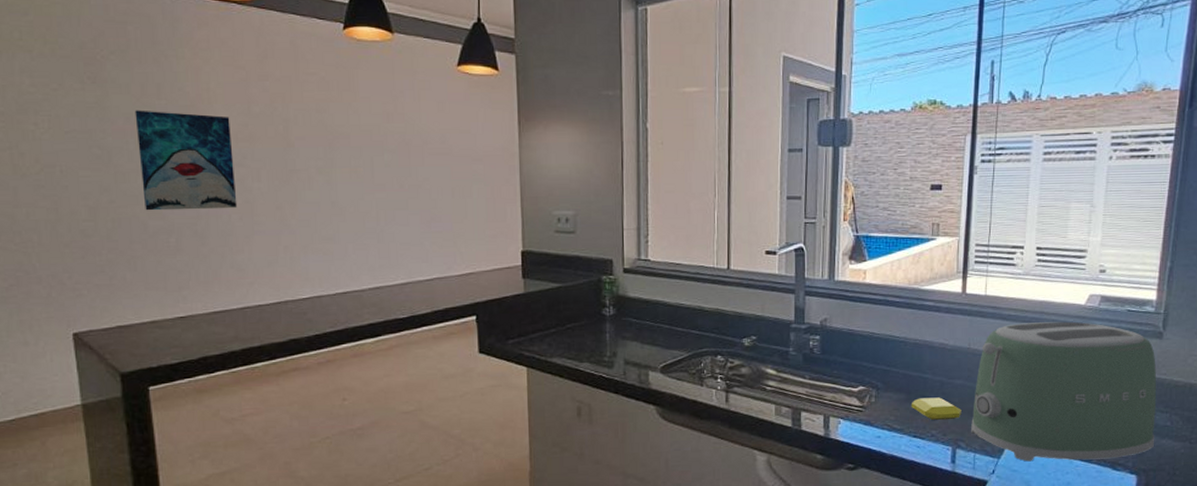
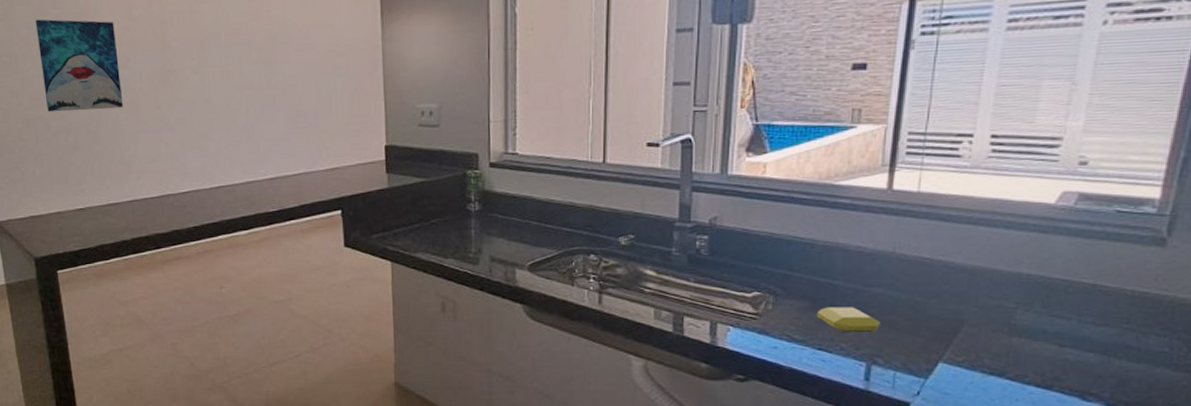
toaster: present [971,321,1157,462] -> none [892,223,1154,387]

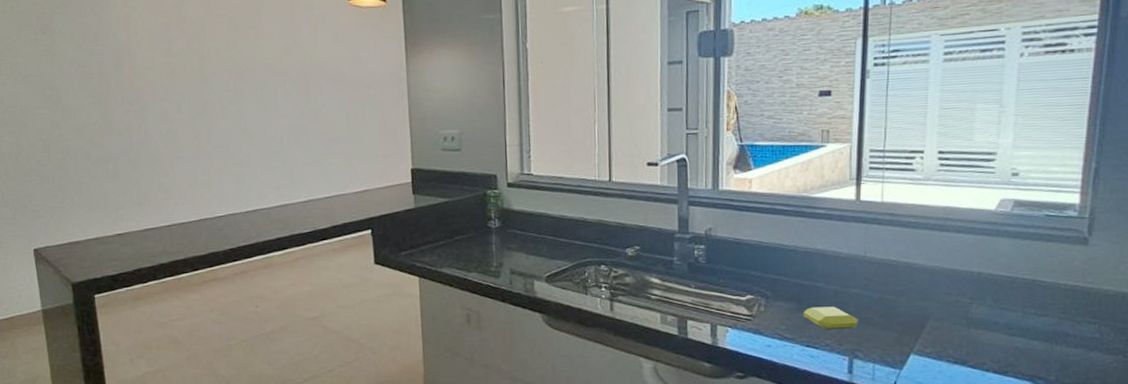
wall art: present [35,19,124,112] -> none [77,55,163,142]

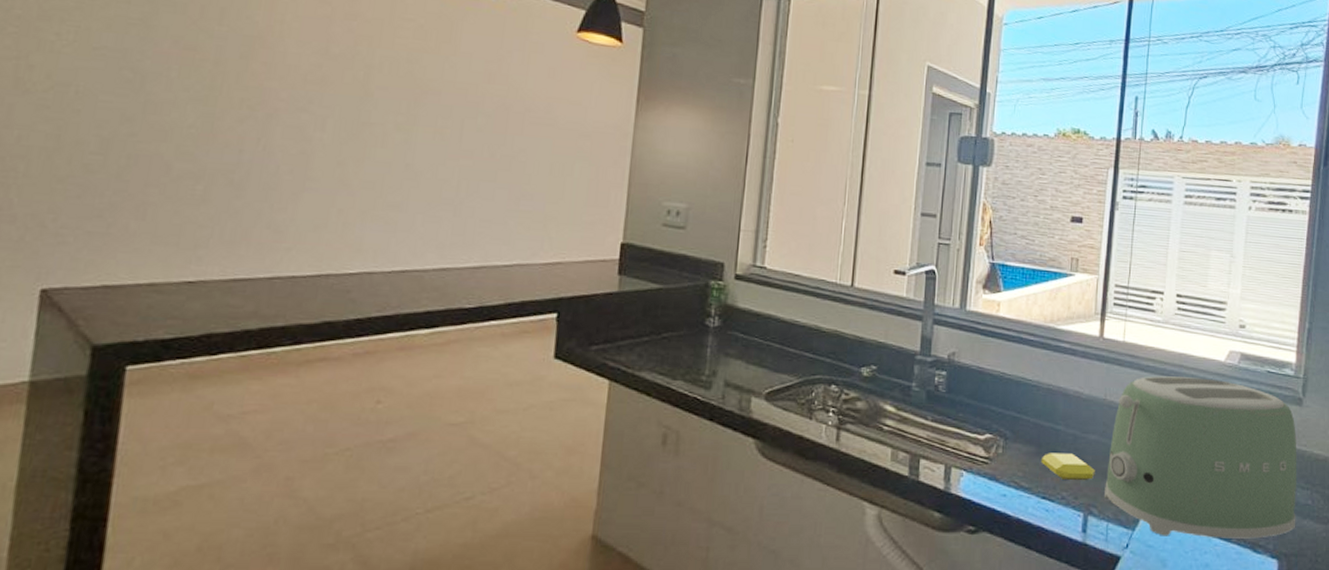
toaster: none [869,227,1083,373] -> present [1105,376,1297,539]

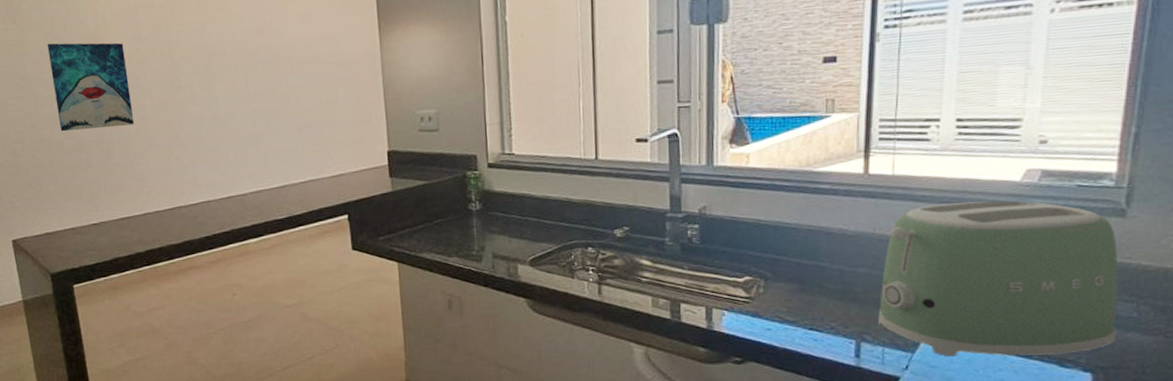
wall art: none [173,33,302,160] -> present [47,42,135,132]
soap bar: present [1041,453,1095,480] -> none [805,287,866,311]

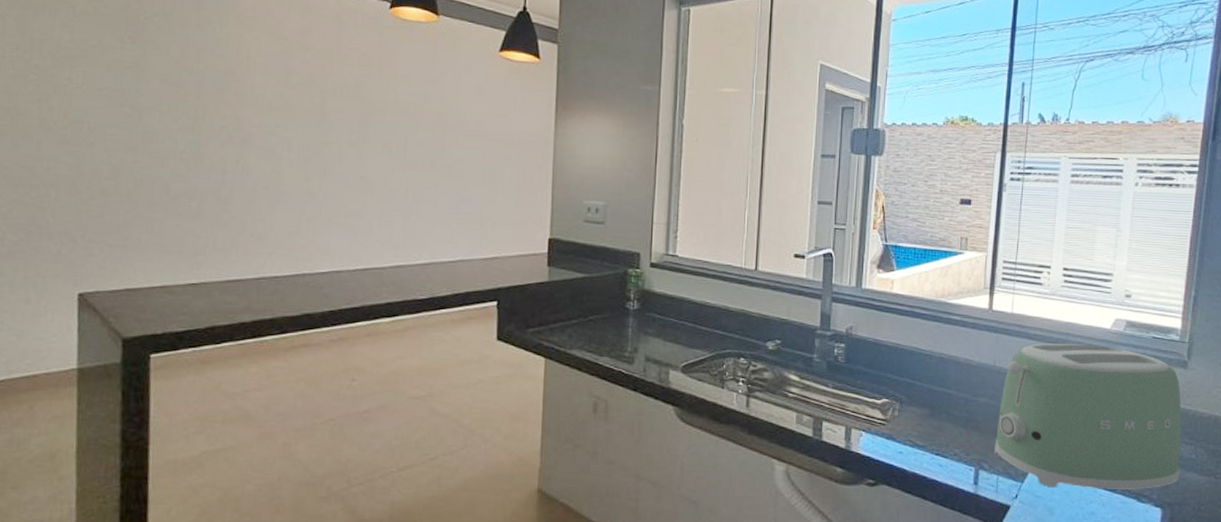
wall art: present [47,42,135,132] -> none [169,72,267,177]

